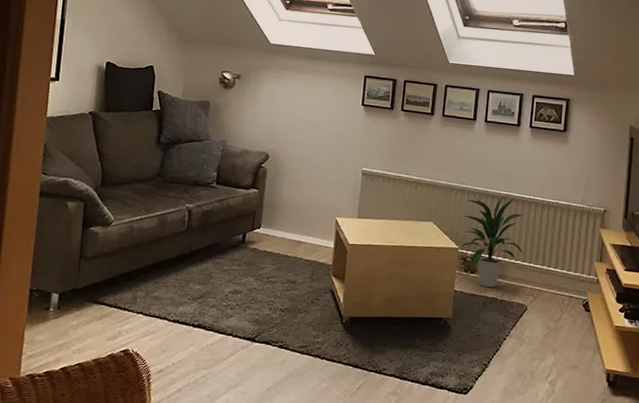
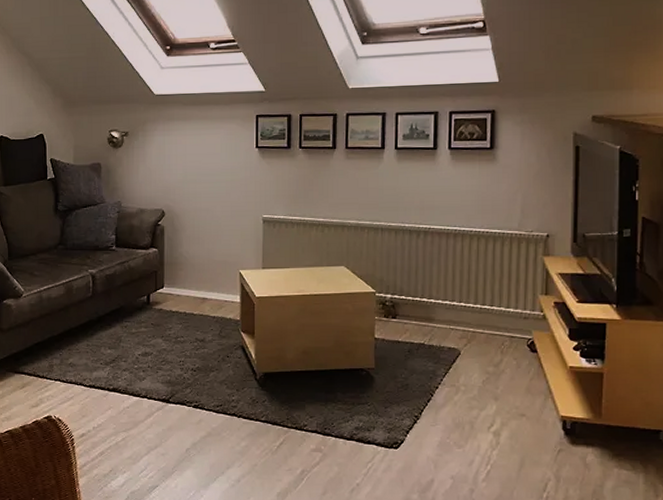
indoor plant: present [460,194,524,288] -> none [376,228,453,333]

